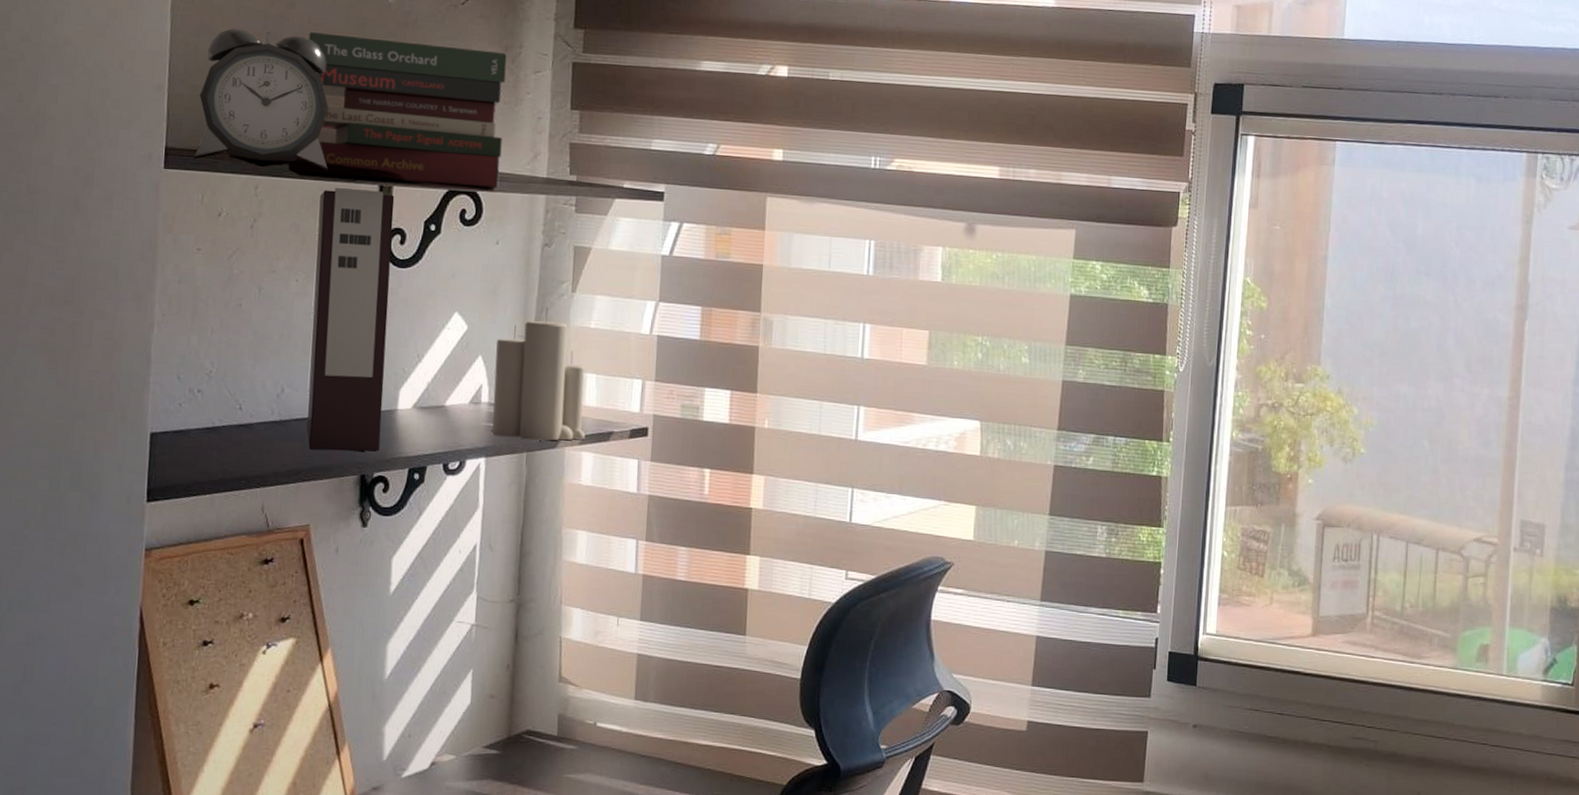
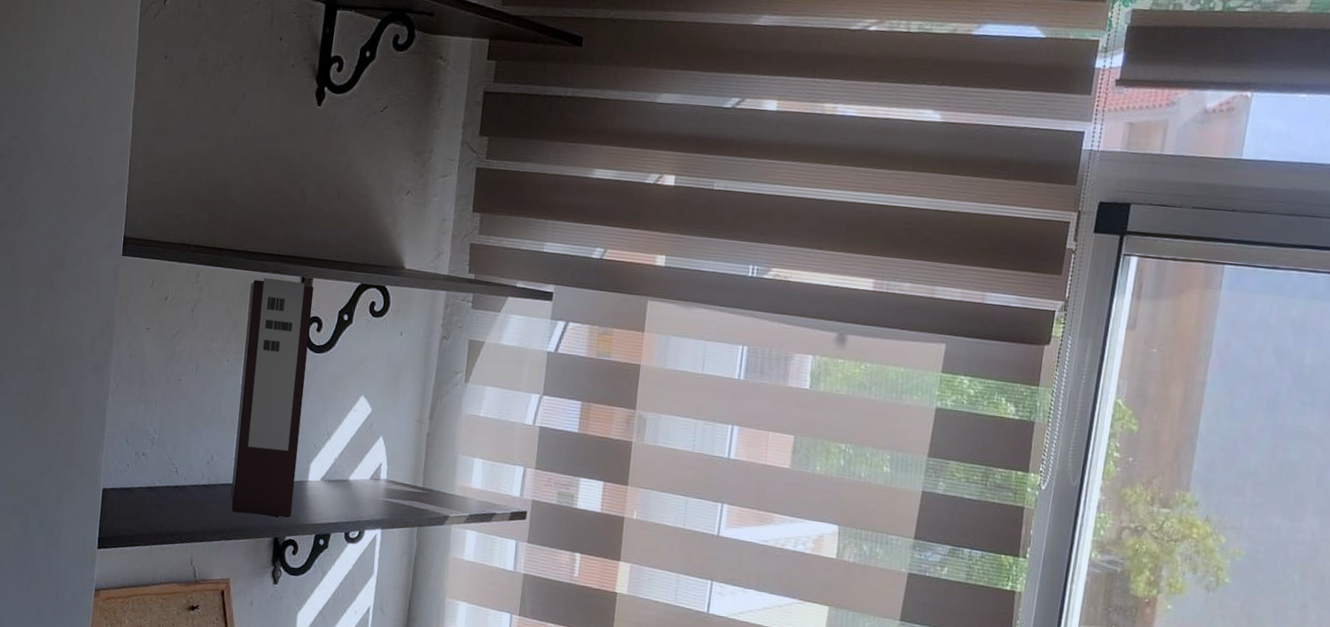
alarm clock: present [193,28,329,171] -> none [146,131,262,263]
books: present [287,32,507,192] -> none [224,135,418,287]
candle: present [491,308,586,441] -> none [387,396,473,519]

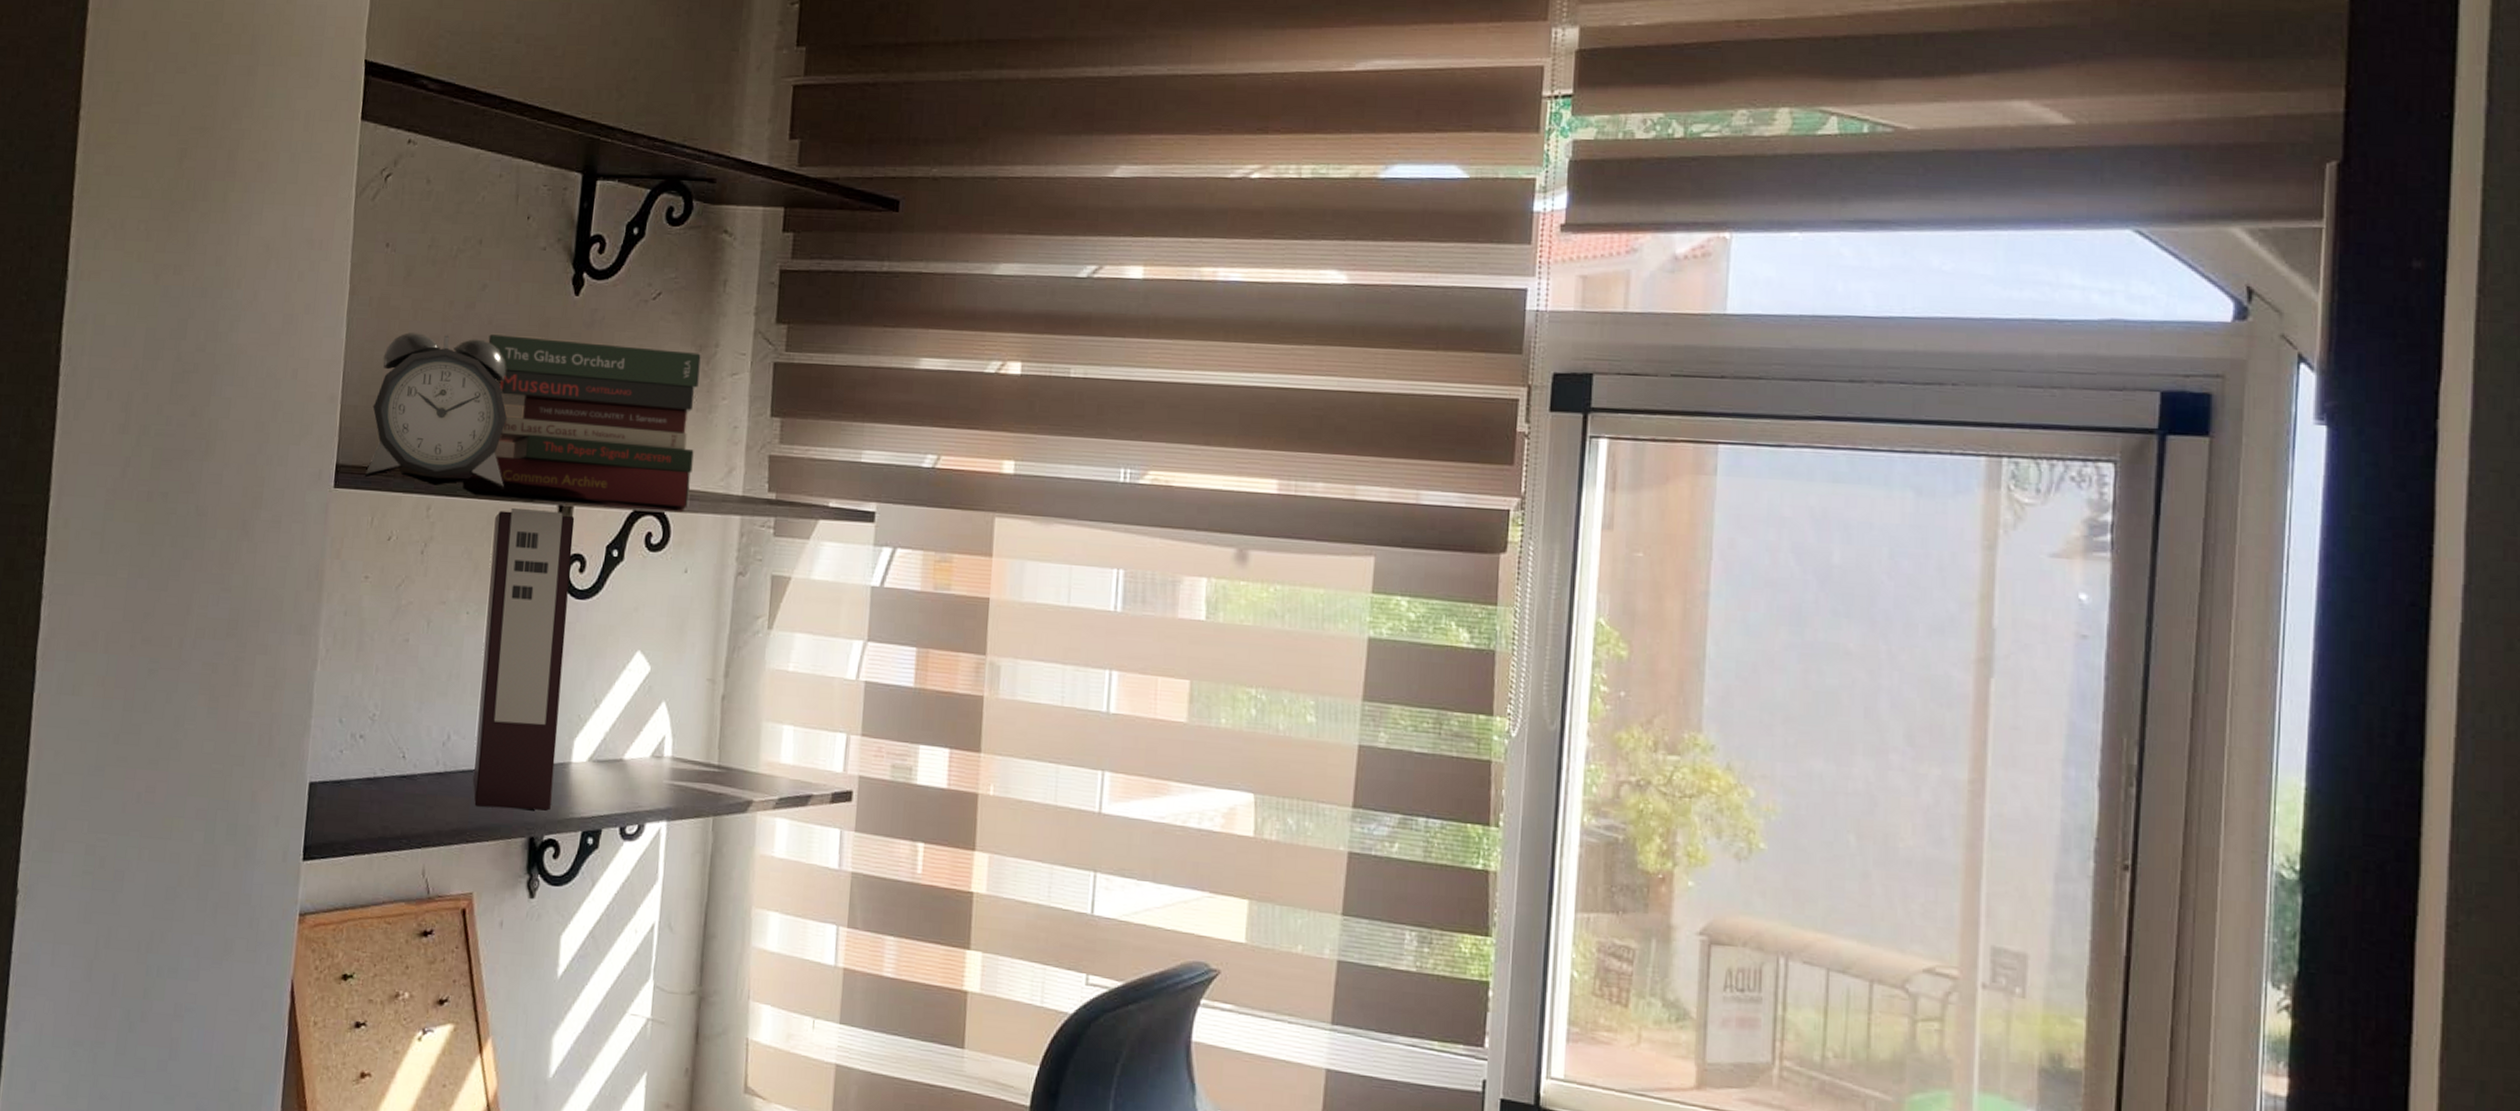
alarm clock: none [146,131,262,263] -> present [364,332,508,490]
books: none [224,135,418,287] -> present [461,334,701,513]

